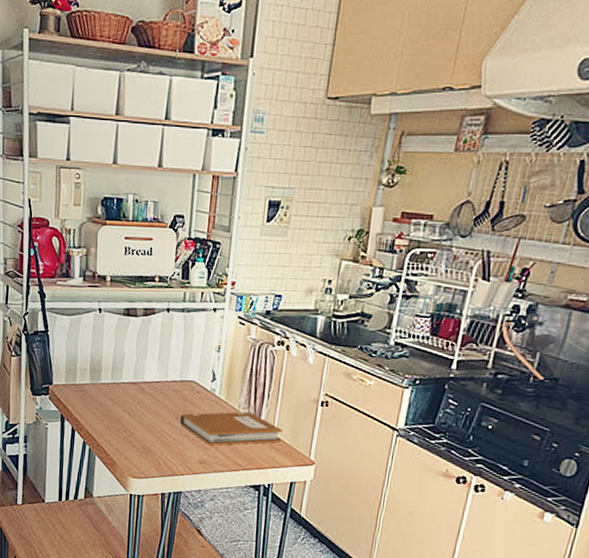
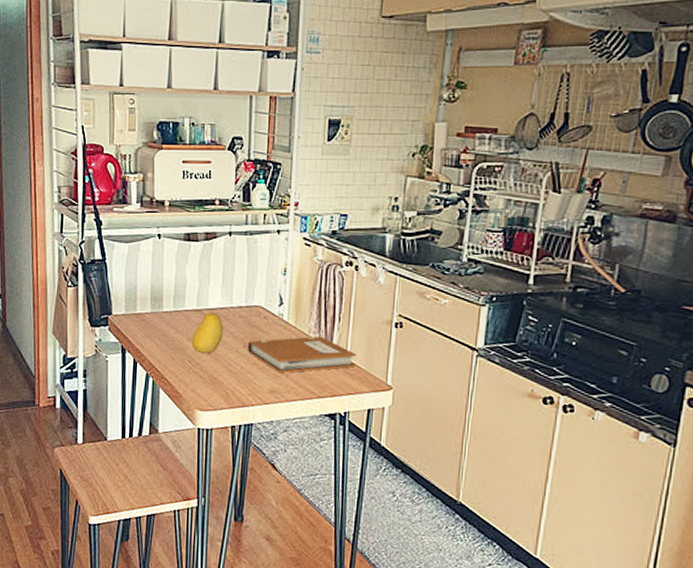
fruit: none [127,385,158,425] -> present [191,312,223,354]

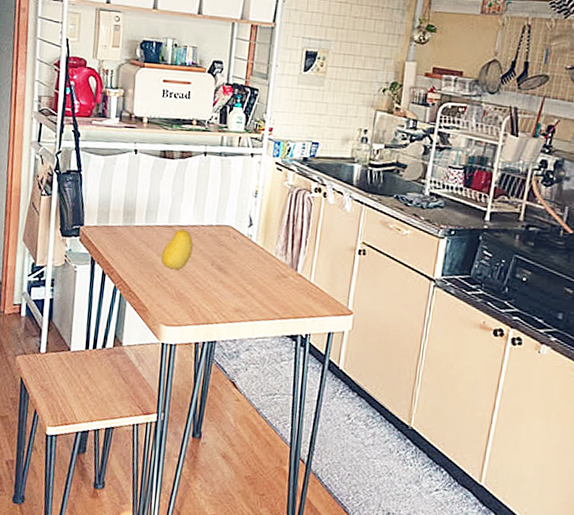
notebook: present [247,336,357,374] -> none [215,258,320,293]

